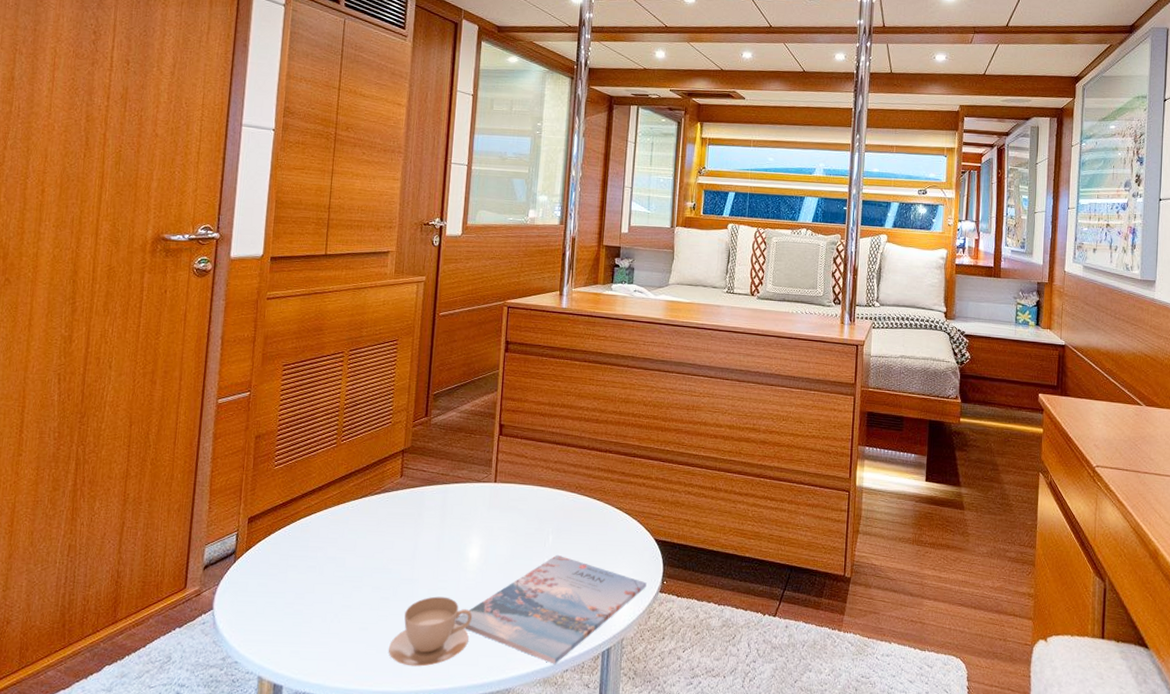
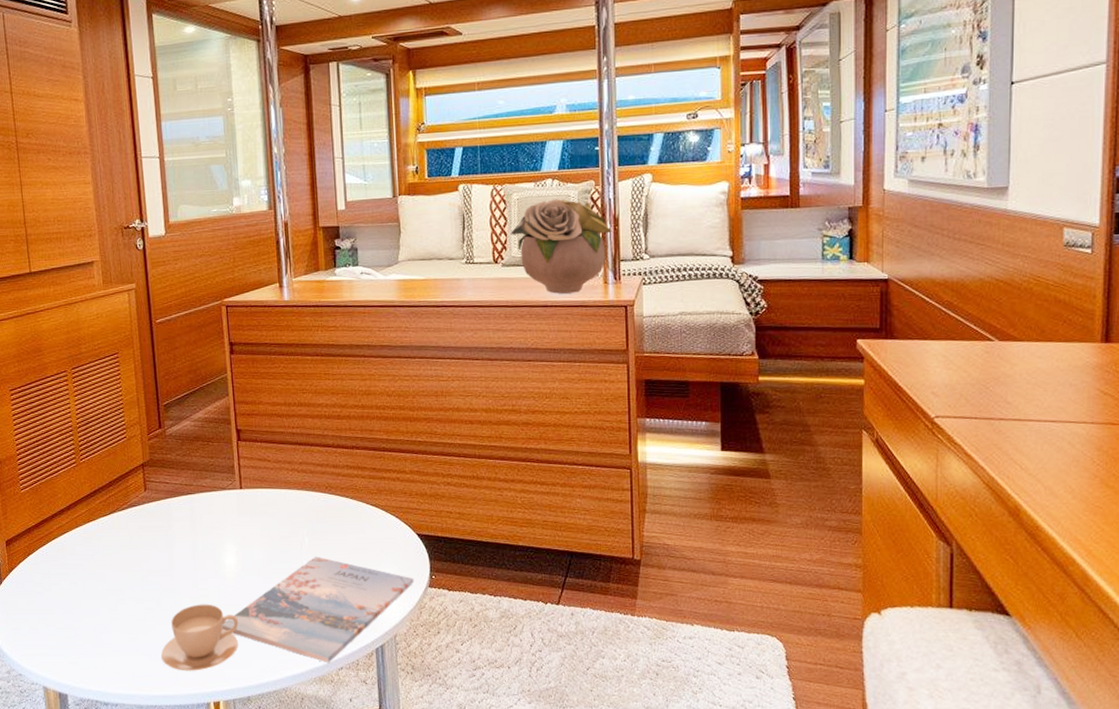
flower arrangement: none [767,246,851,329] -> present [511,199,612,294]

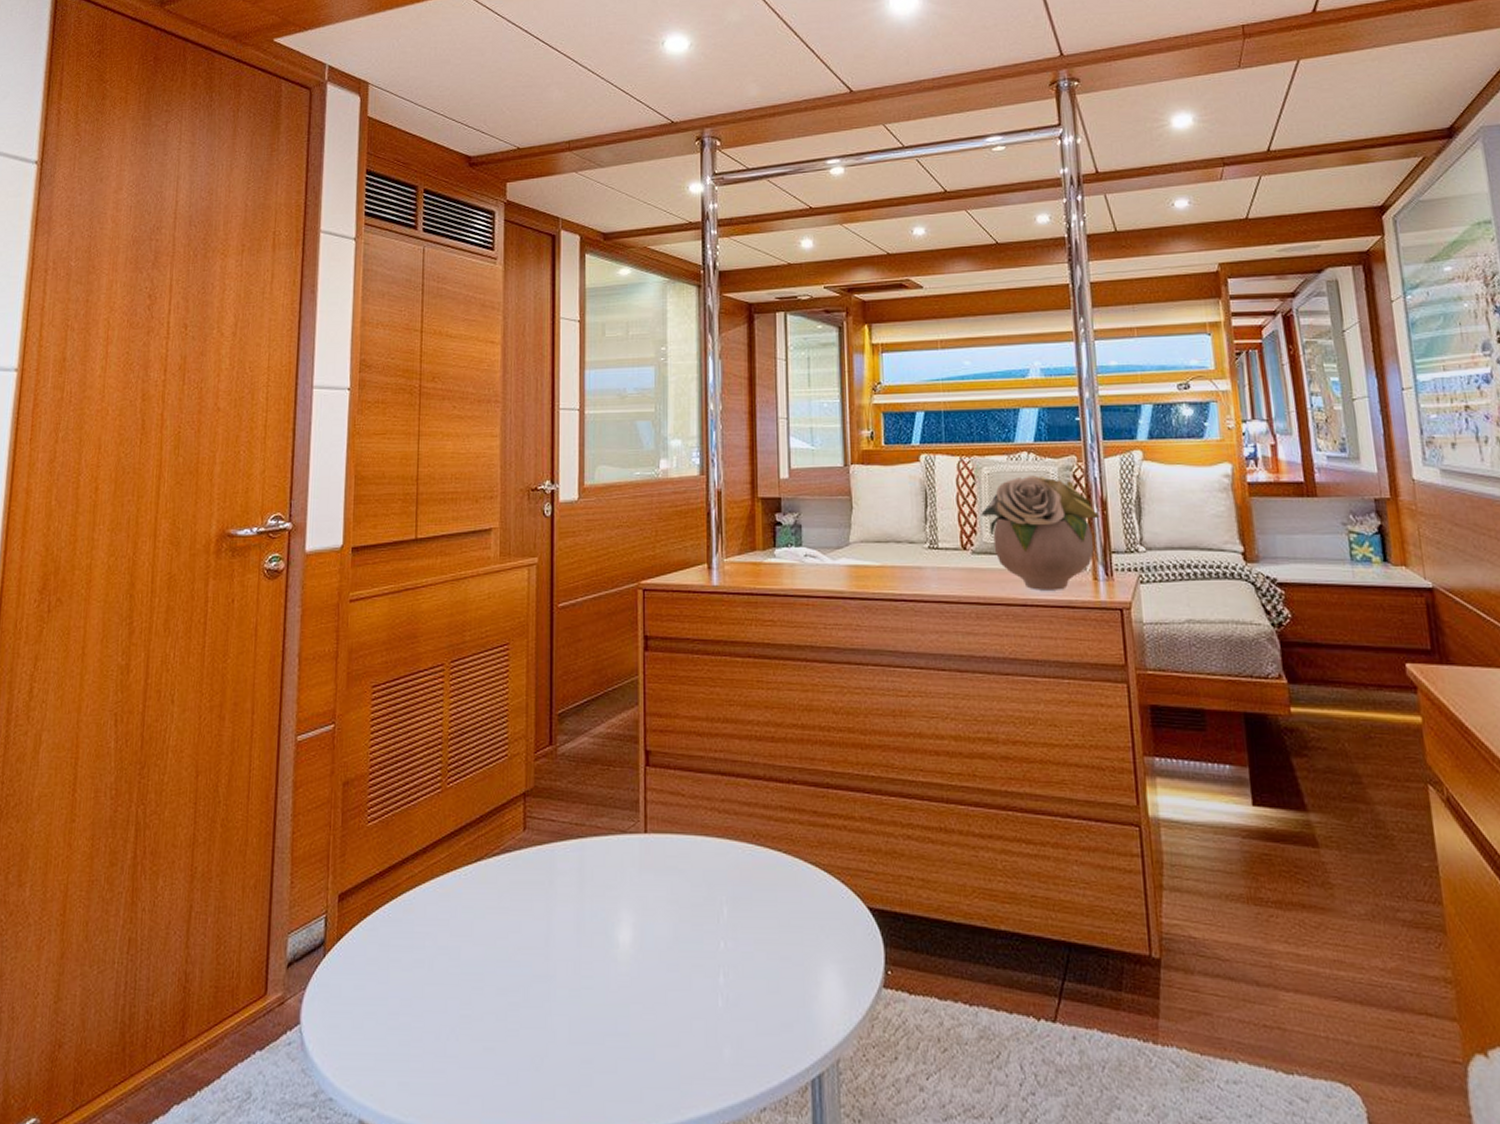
teacup: present [160,604,239,671] -> none [522,1000,630,1105]
magazine: present [221,556,414,663] -> none [607,934,864,1100]

